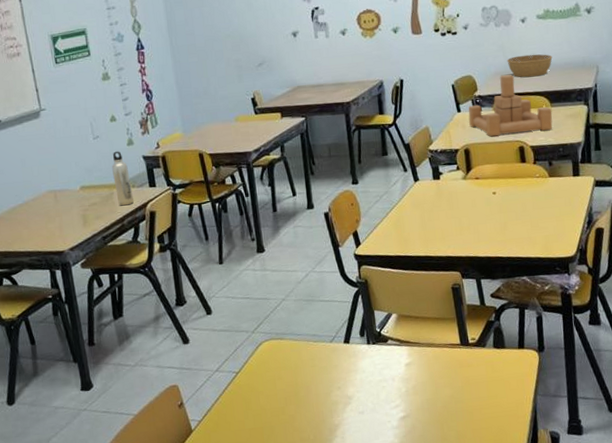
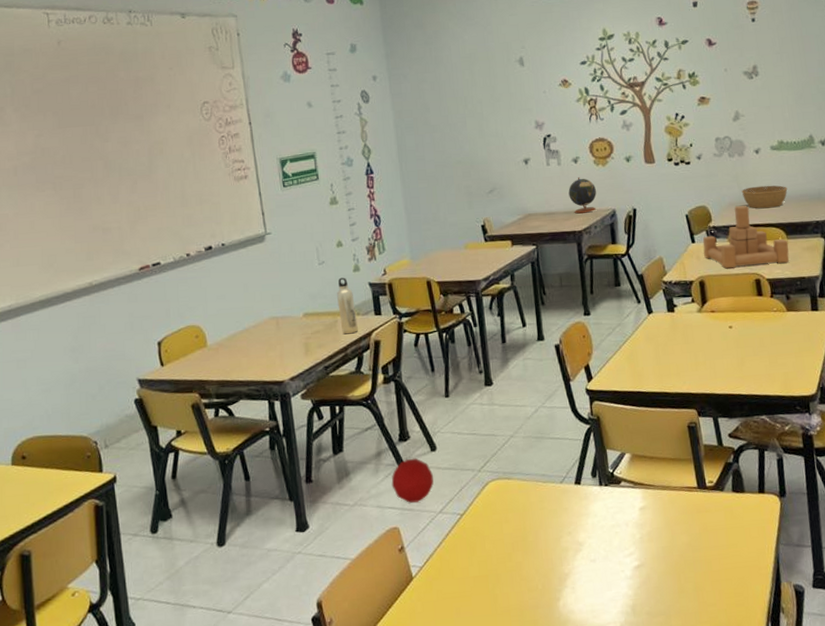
ball: none [169,321,210,363] -> present [391,458,434,503]
globe: none [336,49,364,86] -> present [568,177,596,214]

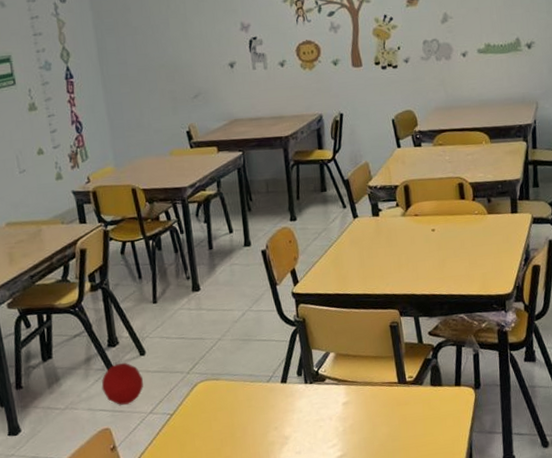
water bottle: present [336,277,358,335] -> none [39,185,63,244]
globe: present [568,177,596,214] -> none [275,81,303,119]
building blocks: present [702,205,790,269] -> none [408,109,492,173]
basket: present [741,185,788,209] -> none [447,89,493,113]

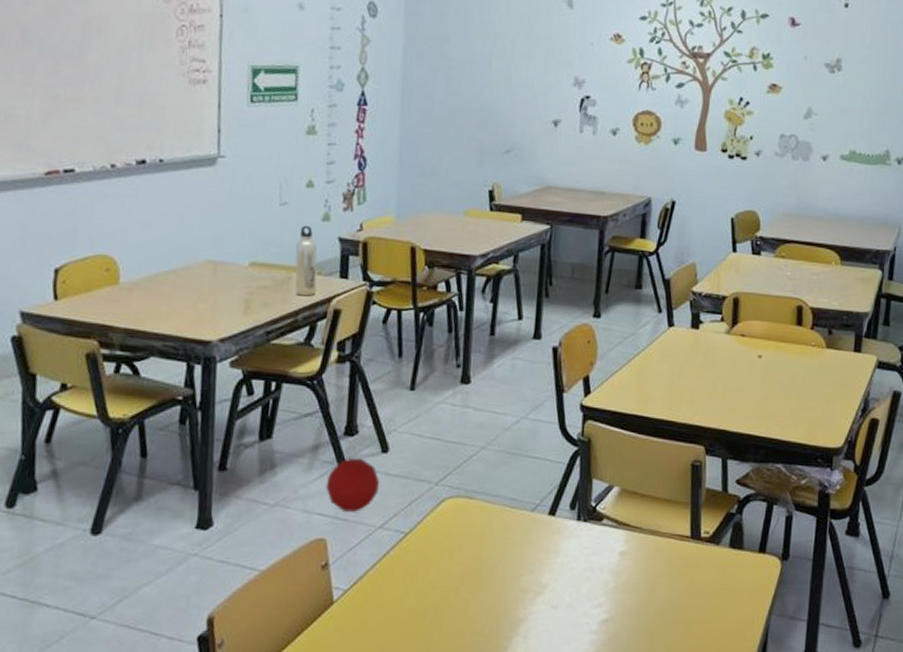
water bottle: none [39,185,63,244] -> present [295,225,317,296]

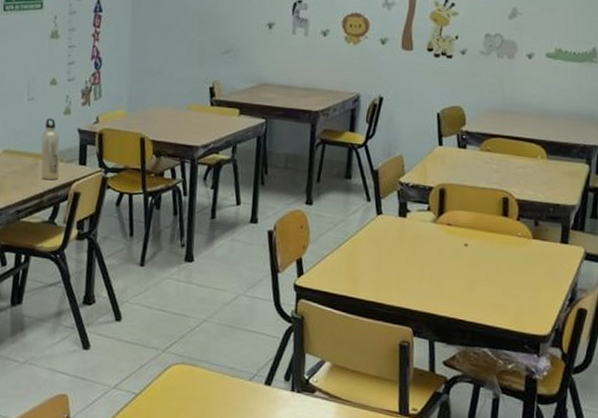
ball: present [325,457,380,512] -> none [67,324,114,372]

